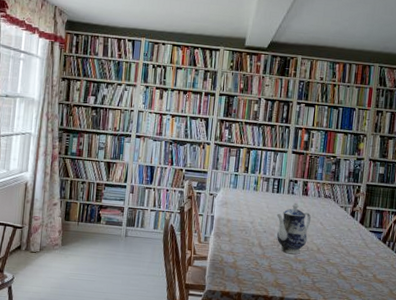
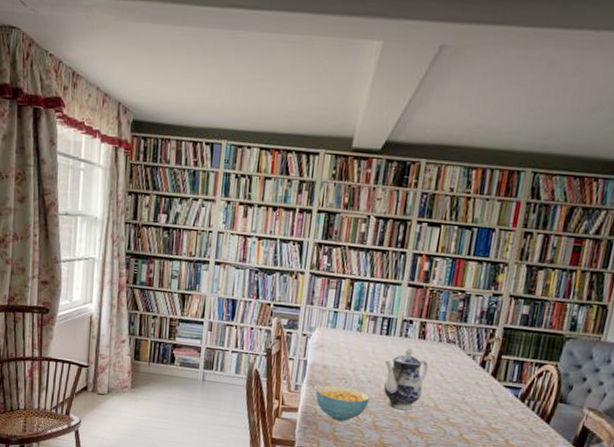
cereal bowl: none [221,236,266,266] -> present [315,385,369,421]

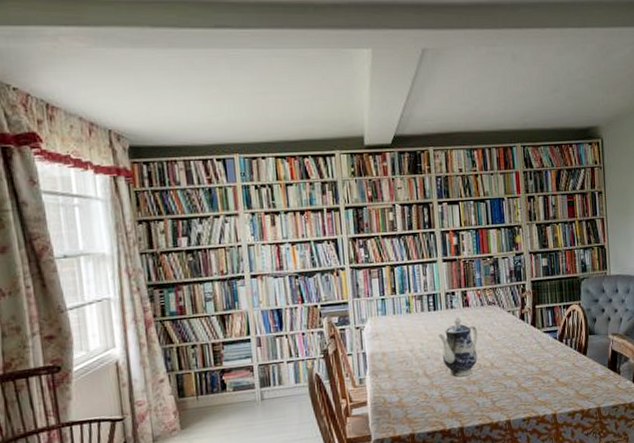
cereal bowl: present [315,385,369,421] -> none [380,368,433,404]

